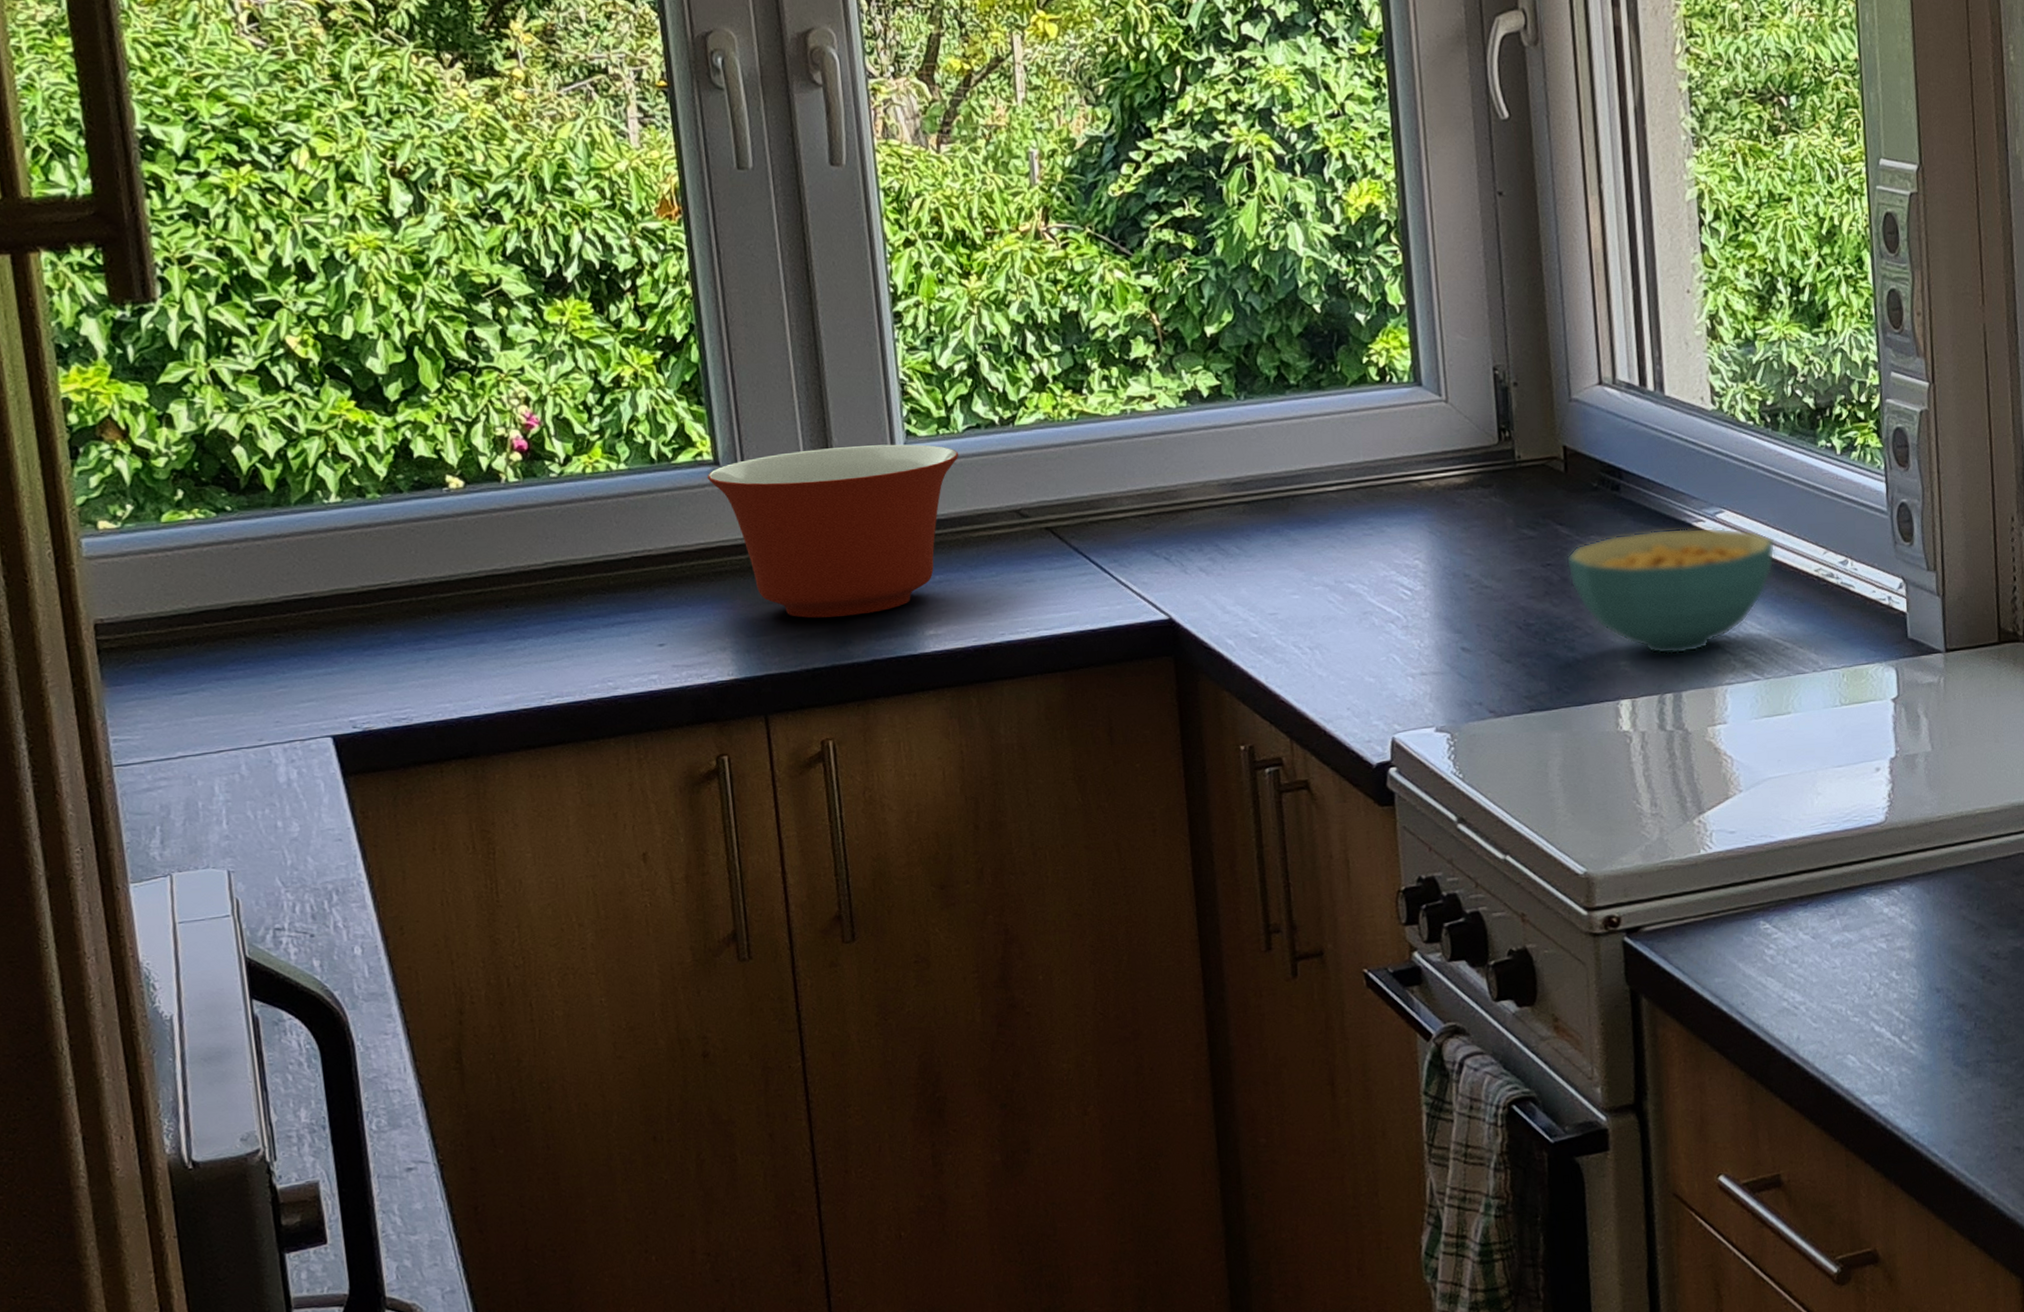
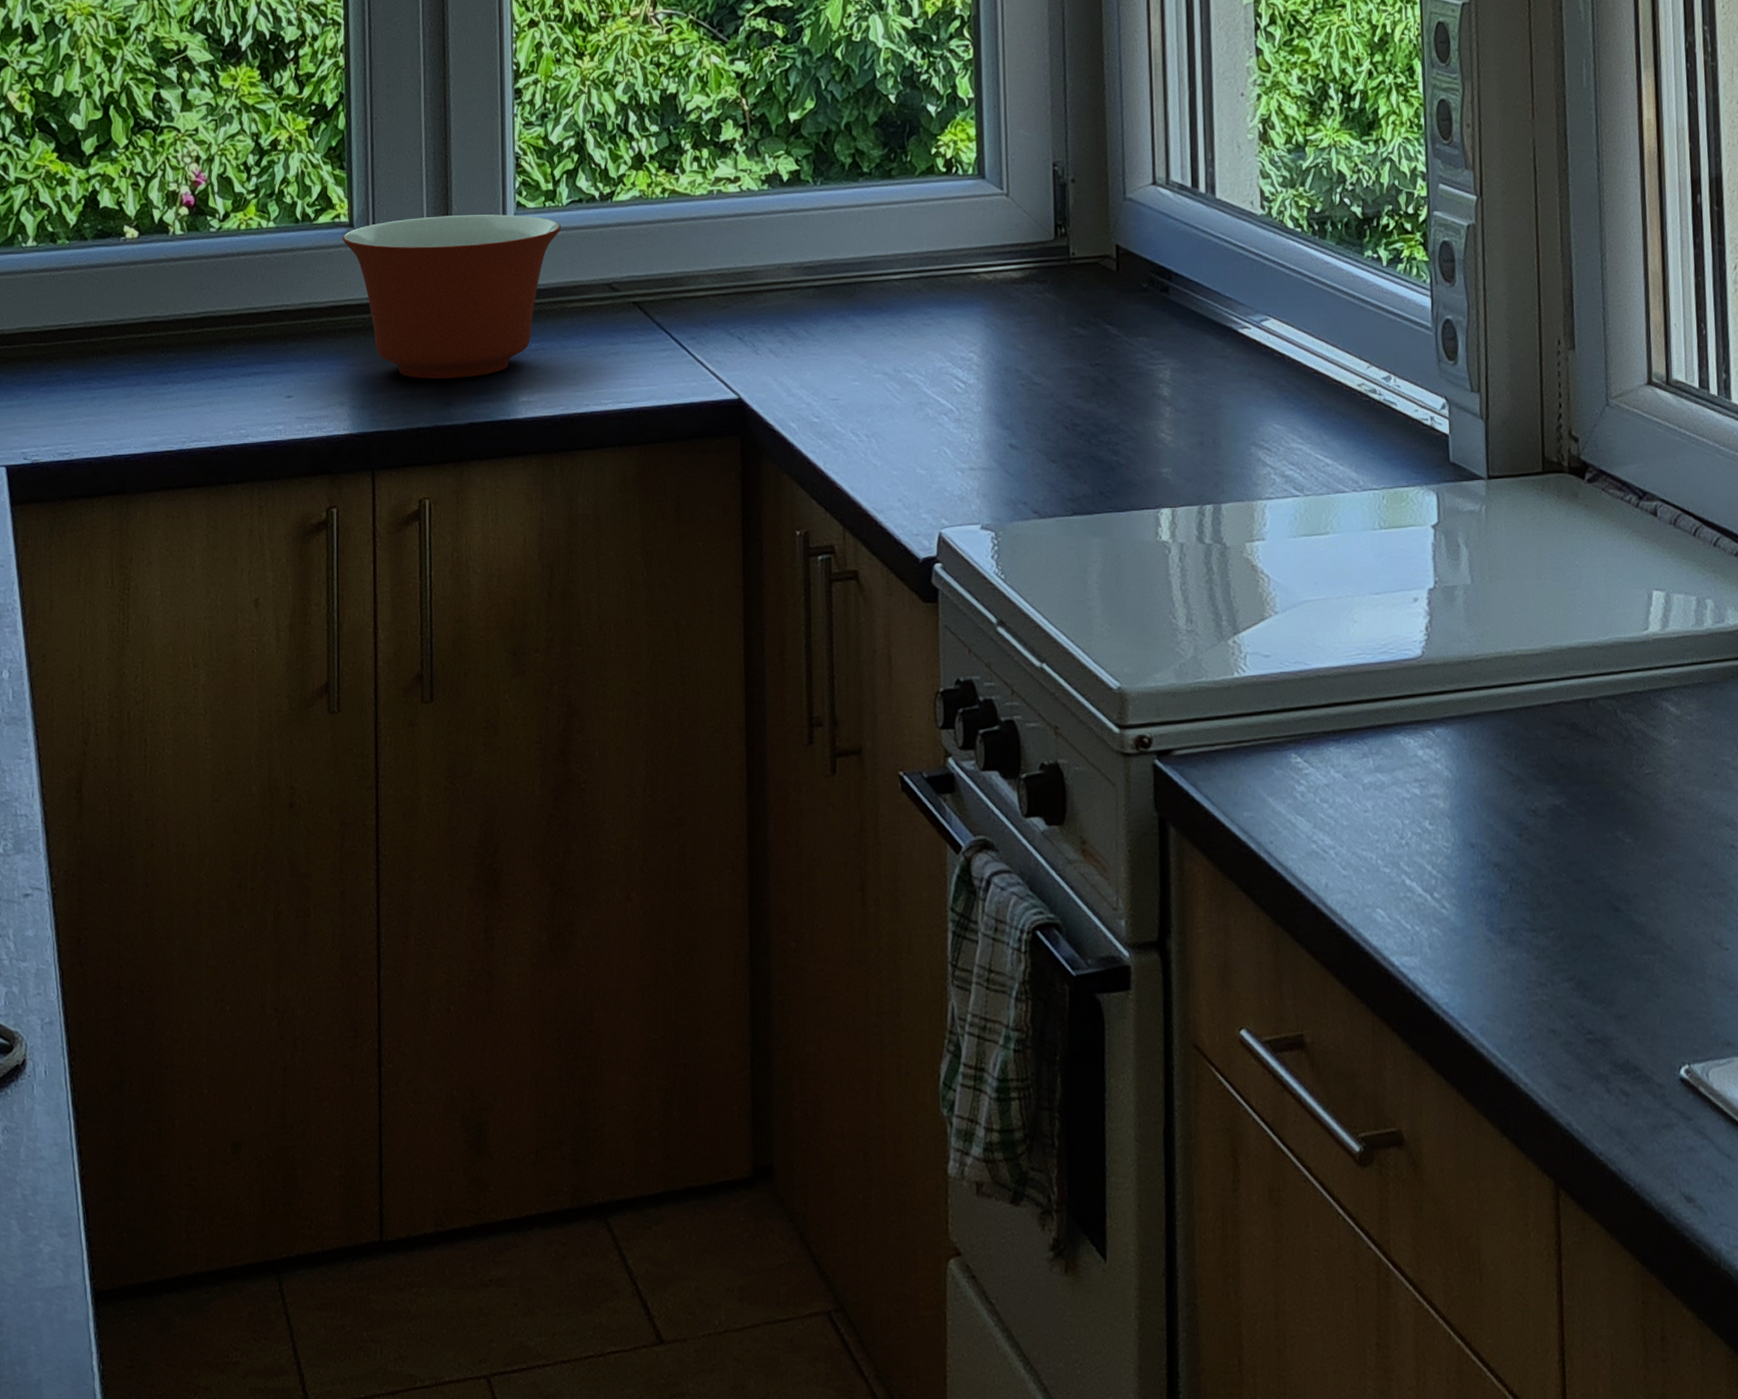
cereal bowl: present [1566,527,1776,654] -> none [1114,334,1319,464]

